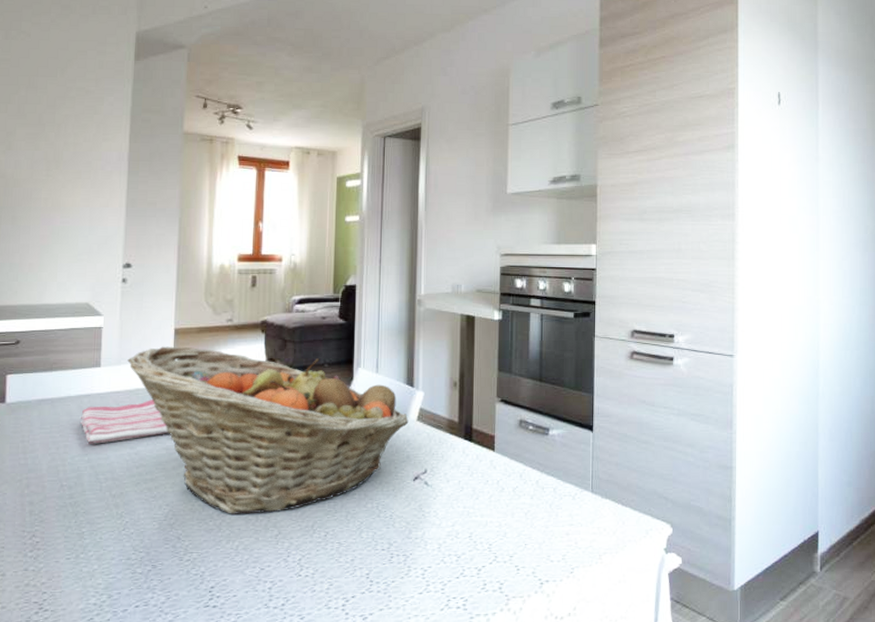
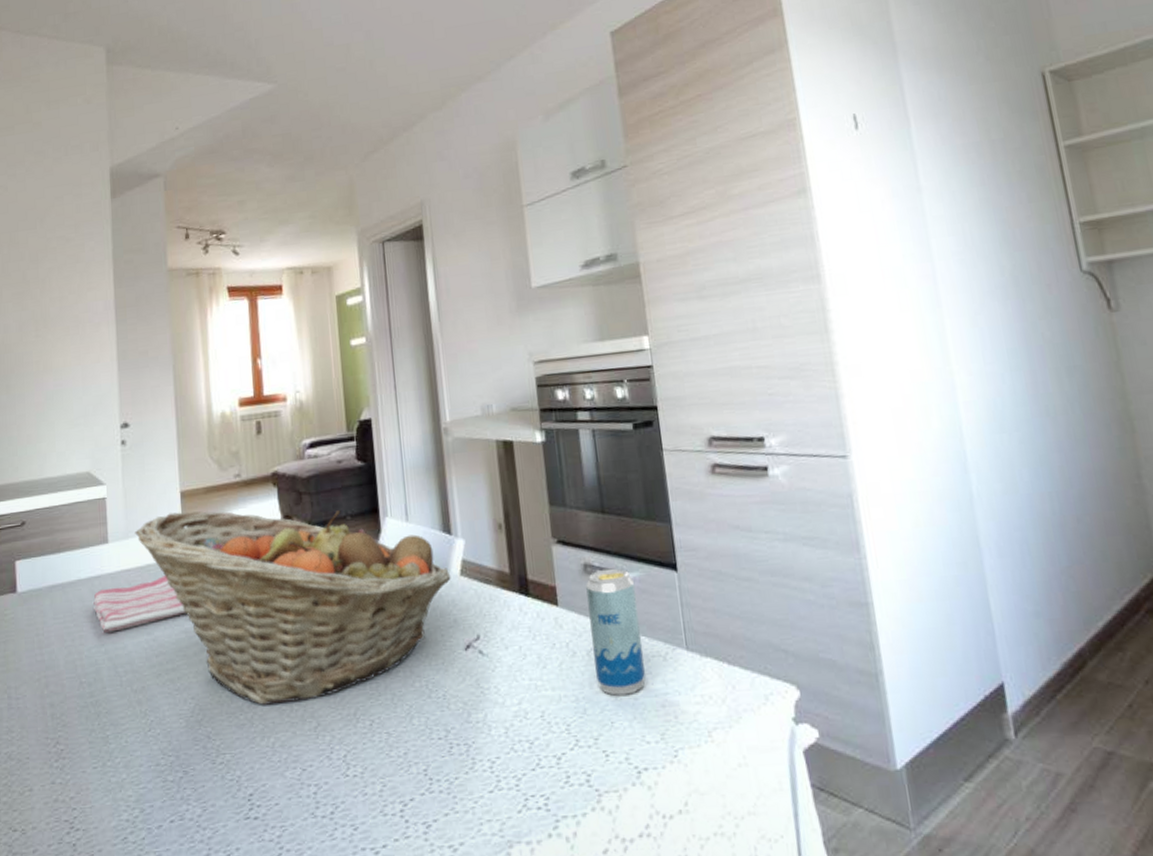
beverage can: none [517,425,558,524] -> present [586,568,646,696]

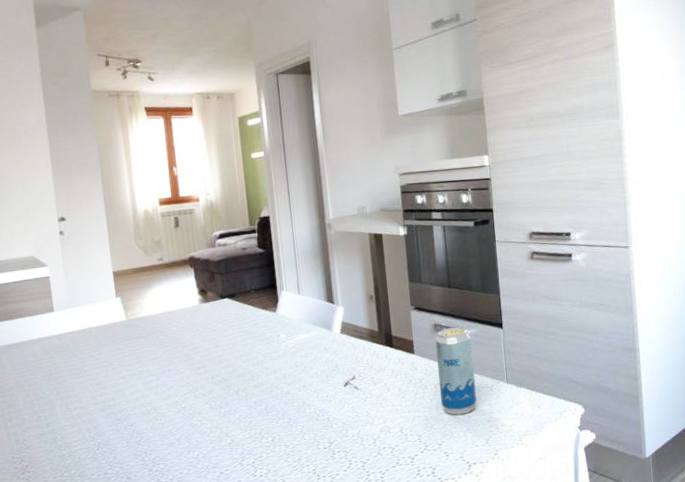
dish towel: present [93,576,186,633] -> none [45,336,123,379]
fruit basket: present [135,509,451,705] -> none [76,285,334,429]

